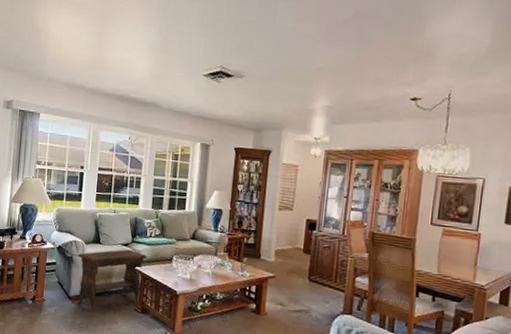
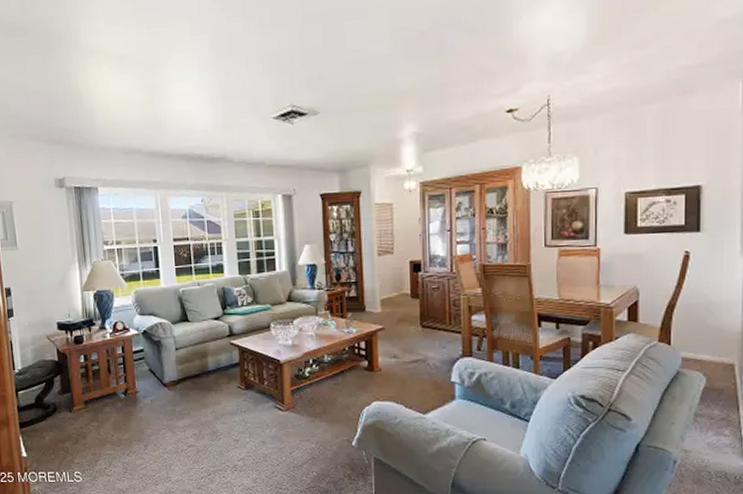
footstool: present [78,249,147,312] -> none [167,323,243,396]

